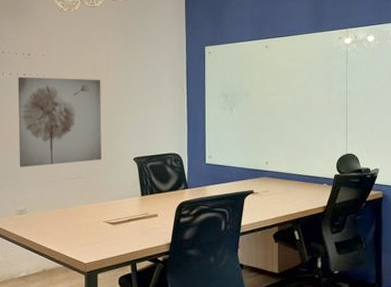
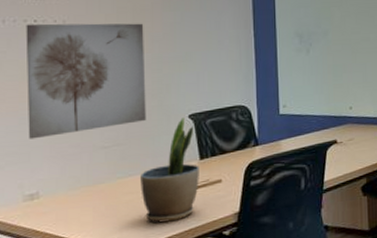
potted plant: none [97,160,141,244] -> present [140,117,199,223]

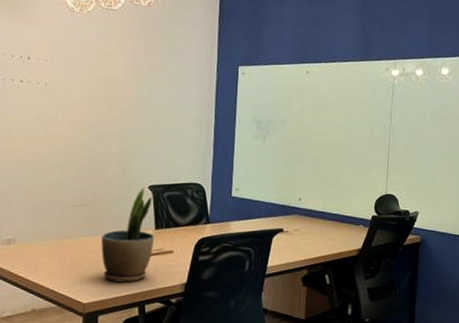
wall art: present [25,23,146,139] -> none [9,83,115,190]

